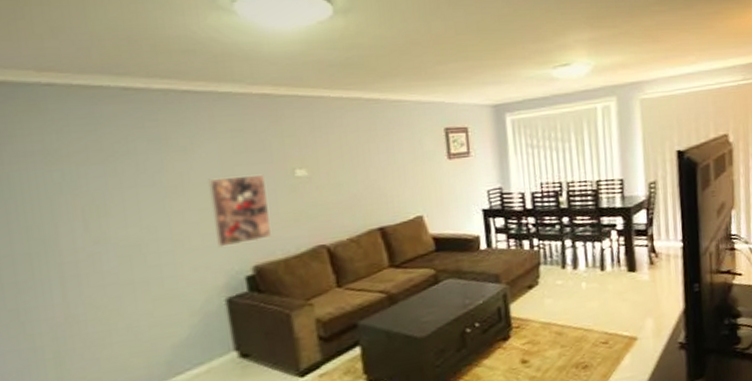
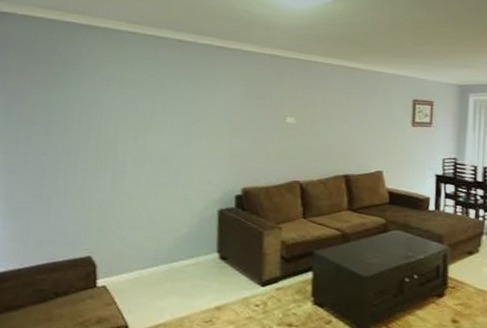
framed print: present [207,174,272,248] -> none [220,114,263,169]

